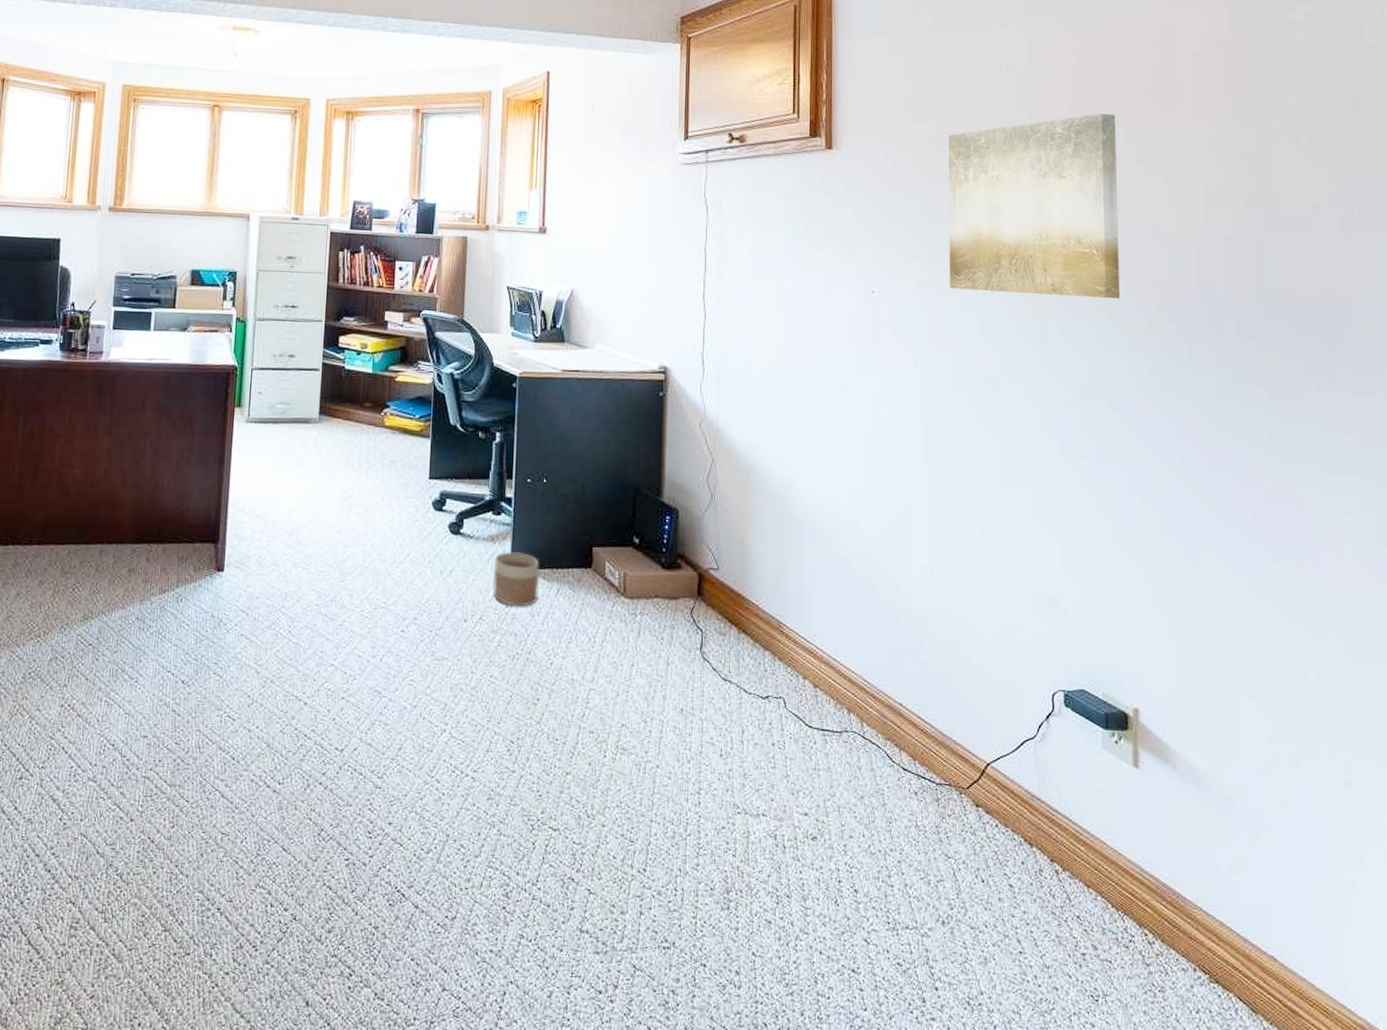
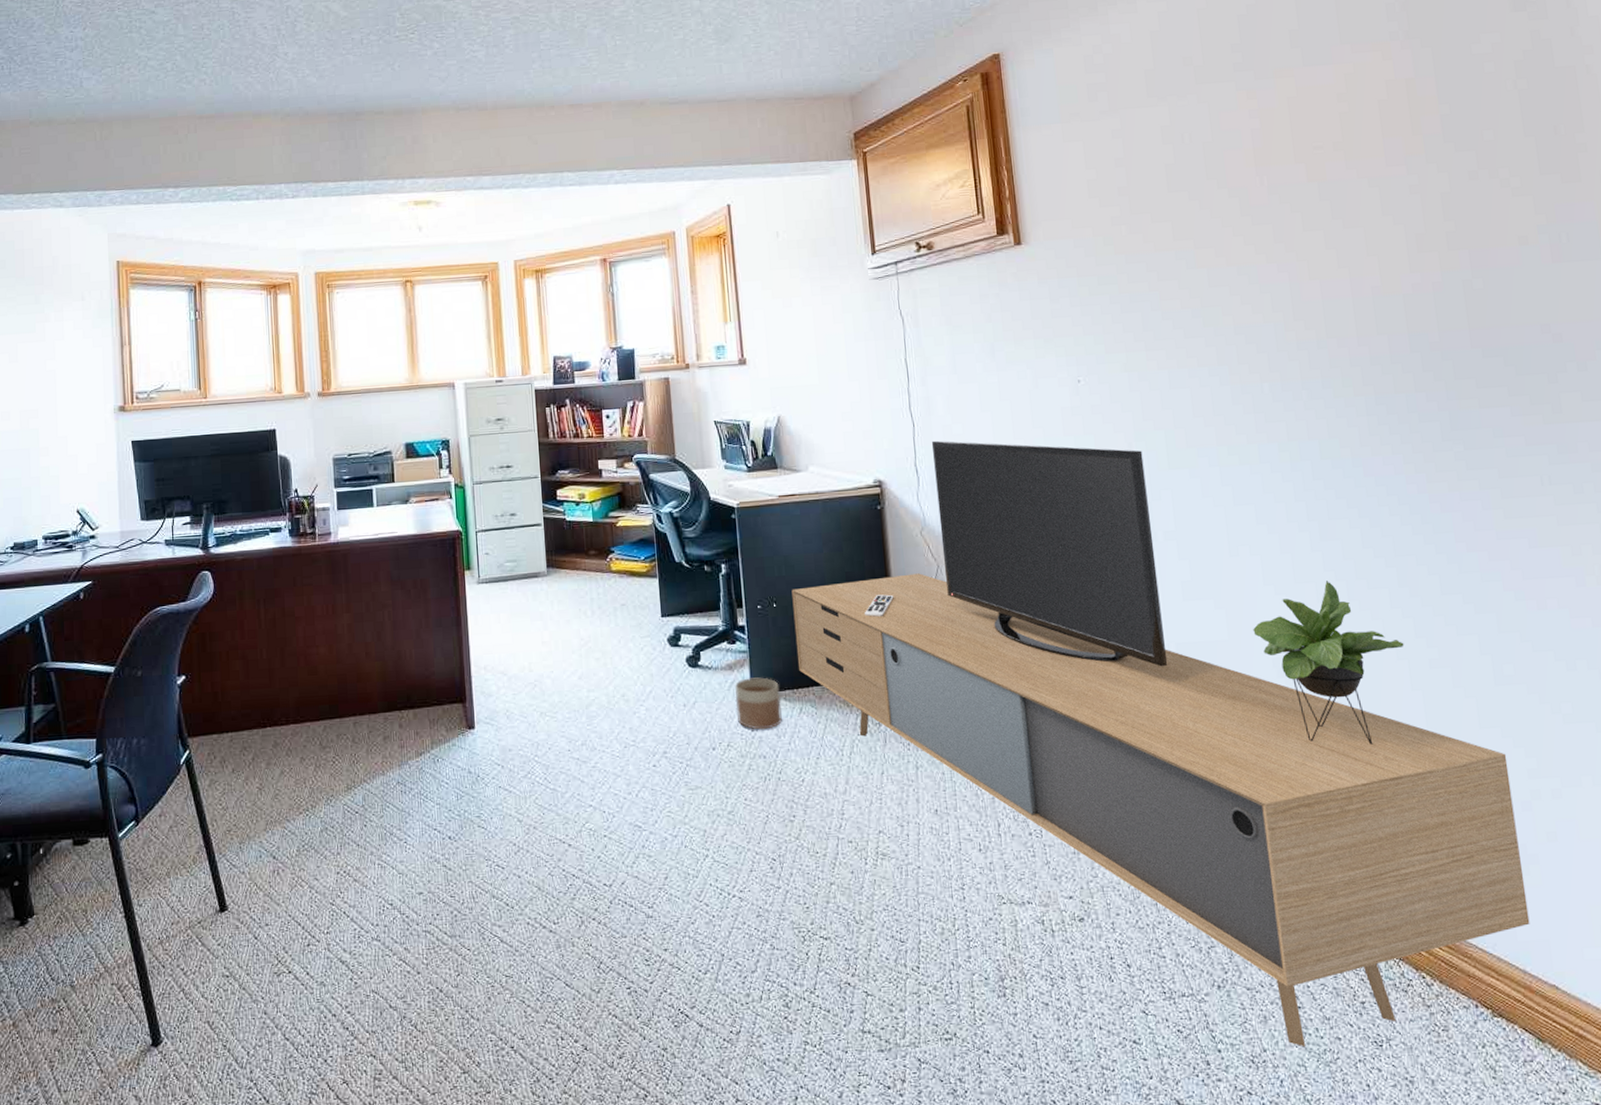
media console: none [560,333,1255,994] -> present [791,440,1530,1048]
wall art: present [948,113,1119,299] -> none [1137,172,1330,368]

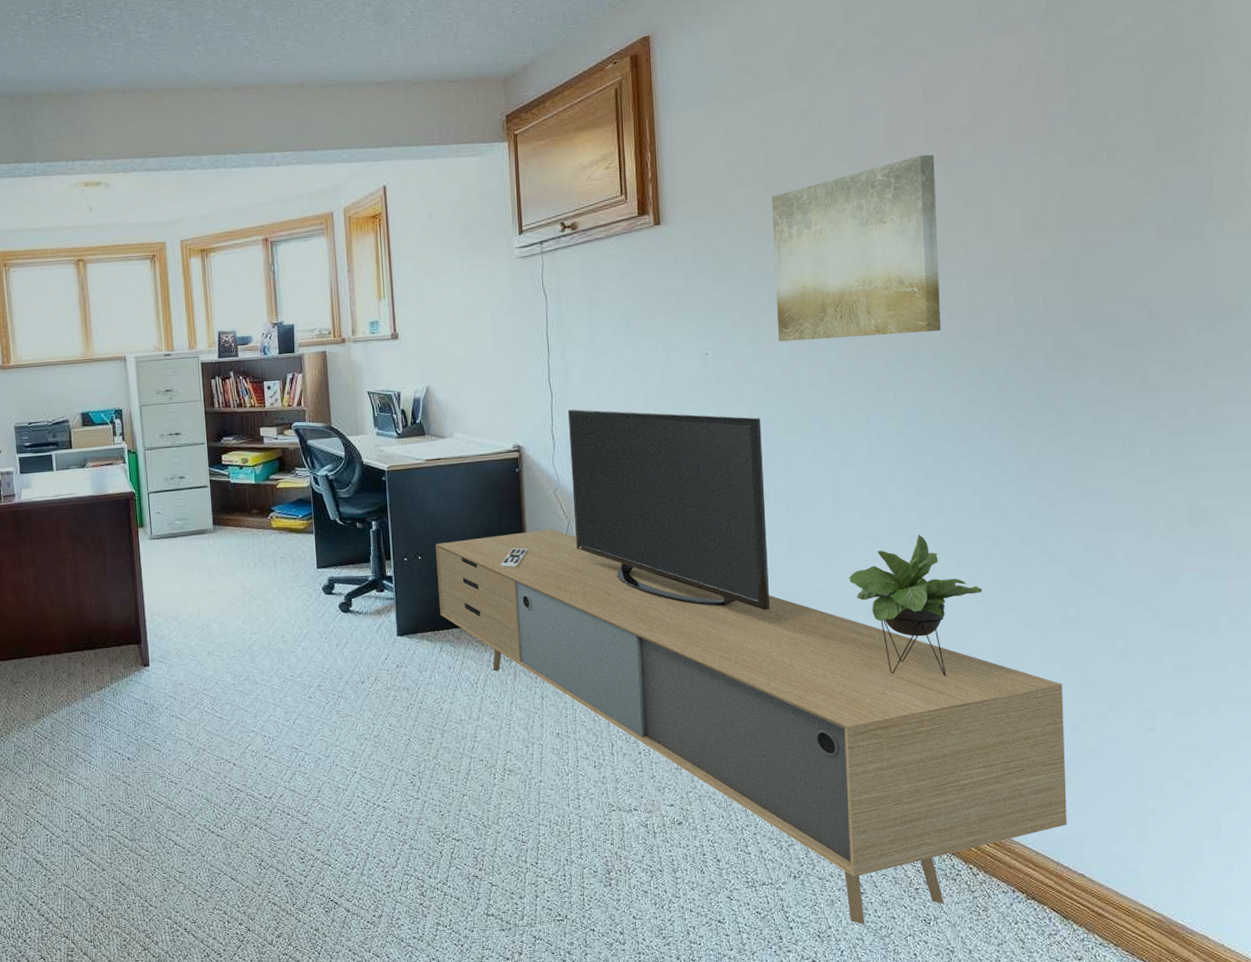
planter: present [734,677,782,730] -> none [382,621,424,666]
wall art: none [1137,172,1330,368] -> present [771,154,940,342]

